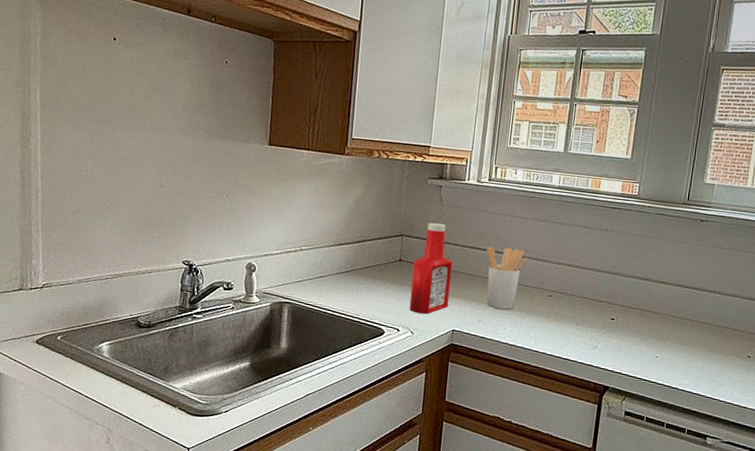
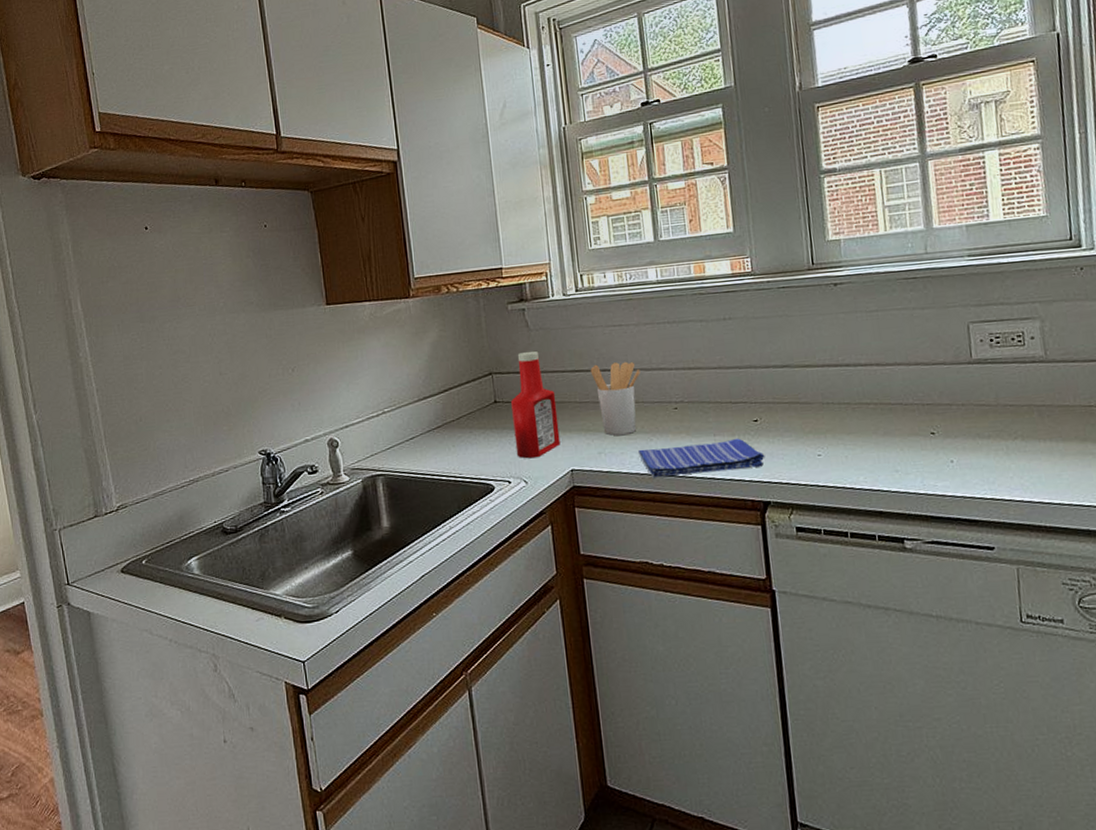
dish towel: none [511,324,614,357] -> present [638,438,765,478]

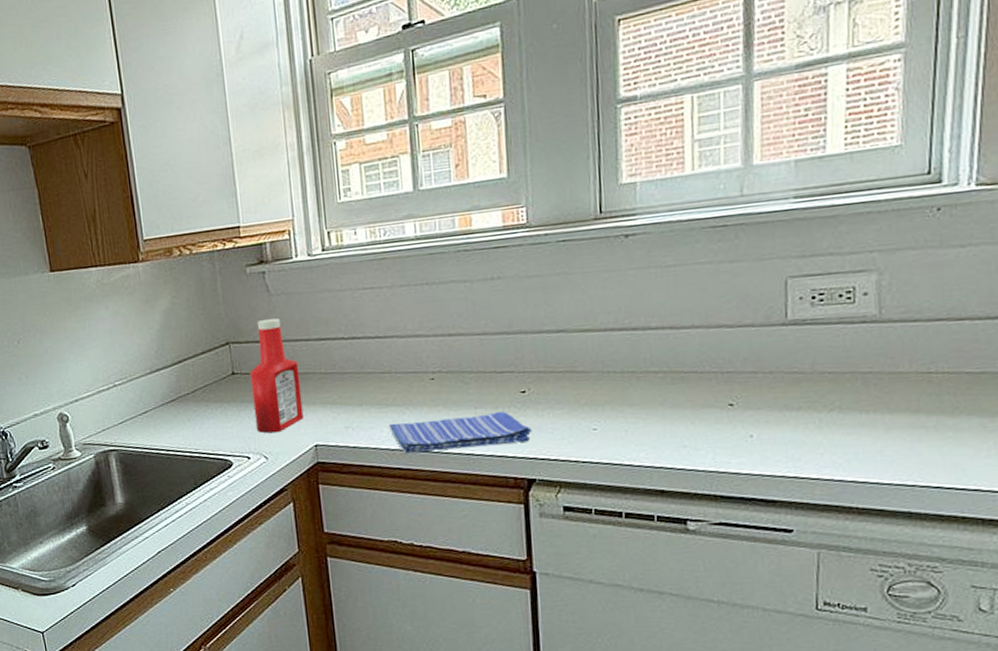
utensil holder: present [590,361,640,436] -> none [337,328,394,409]

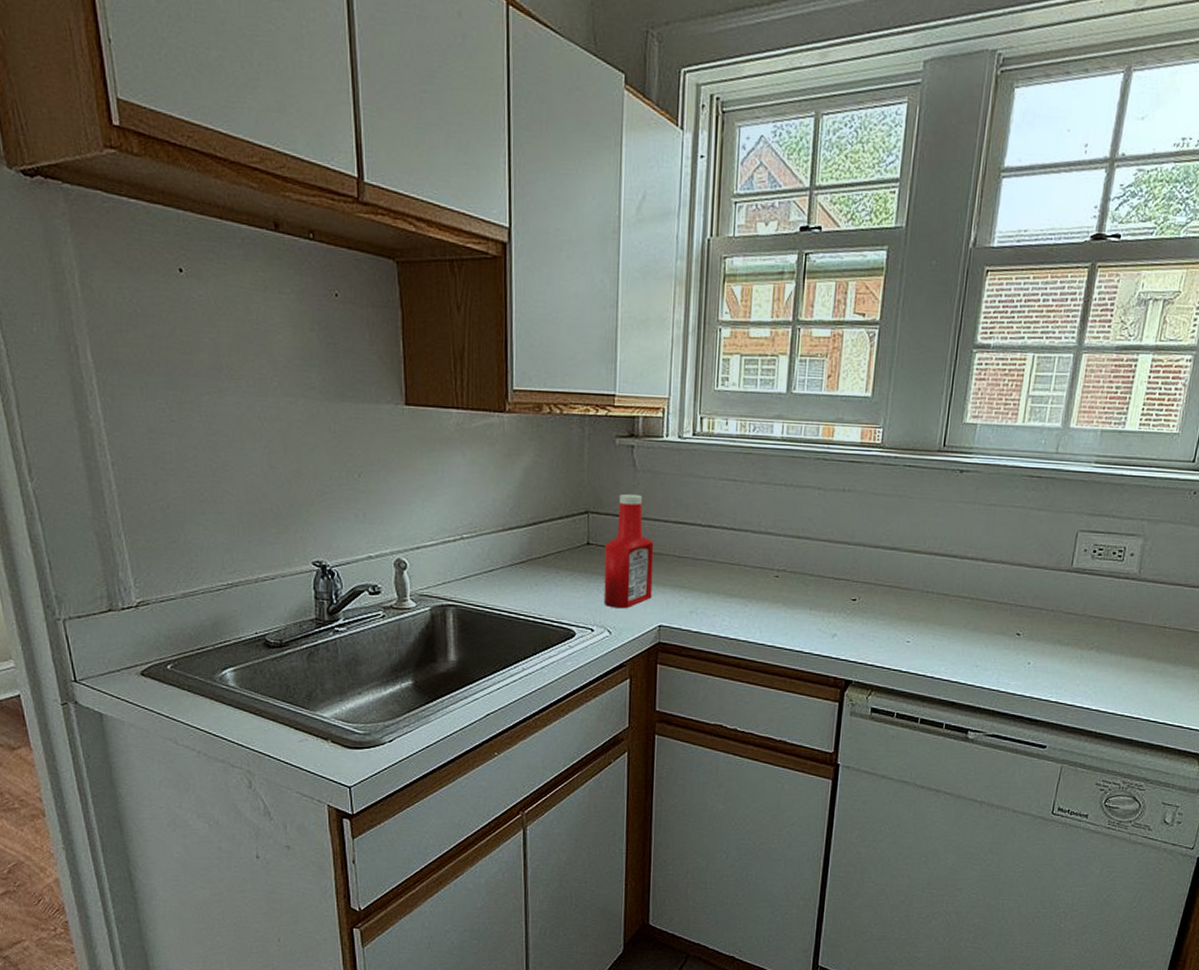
dish towel: present [389,411,532,454] -> none [731,613,856,646]

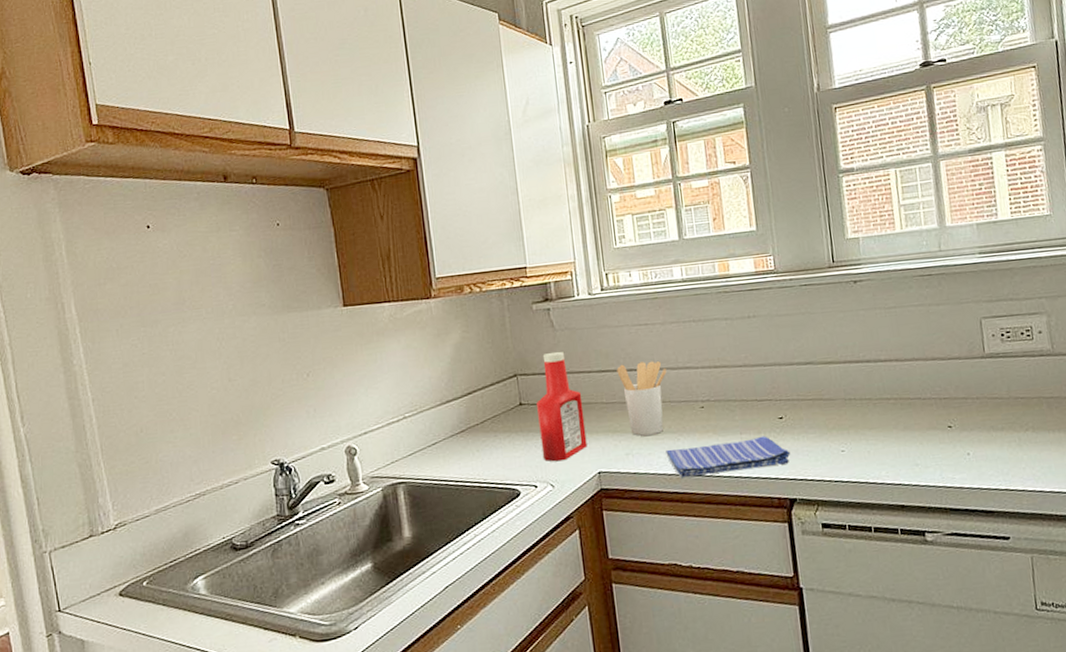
utensil holder: none [695,518,747,597] -> present [616,361,667,436]
dish towel: none [731,613,856,646] -> present [666,436,791,478]

